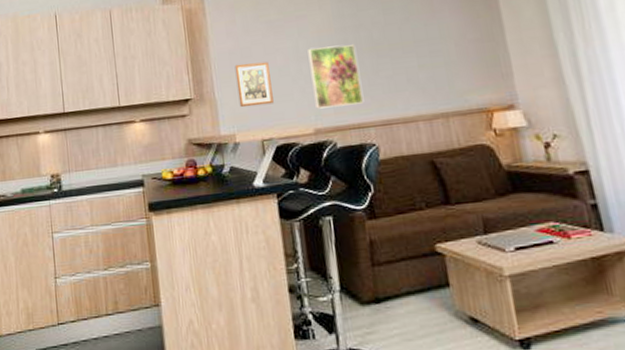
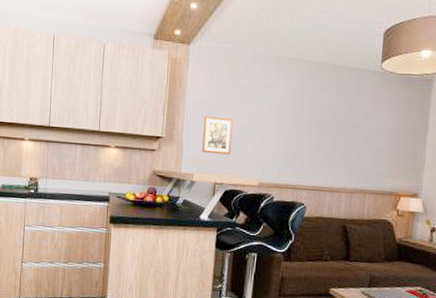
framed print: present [308,45,364,109] -> none [264,114,307,169]

